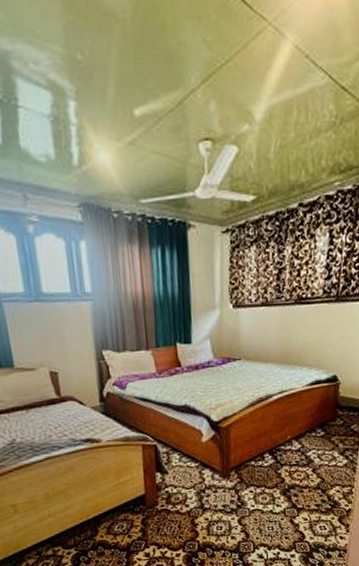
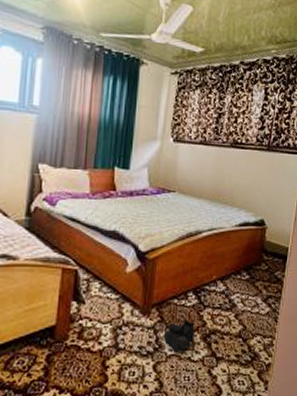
boots: none [244,478,274,508] -> present [163,319,195,353]

